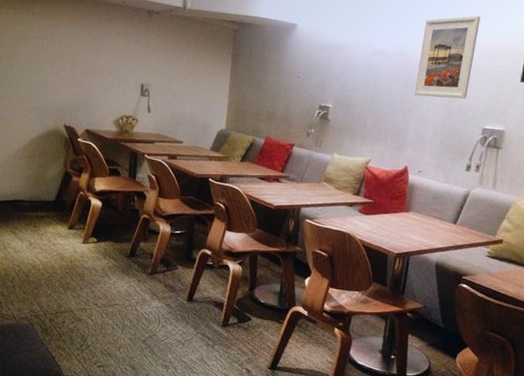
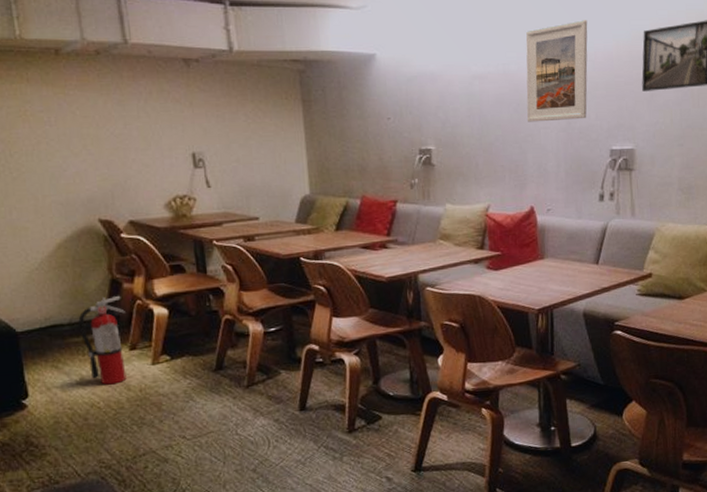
fire extinguisher: none [35,185,71,254] -> present [78,295,127,385]

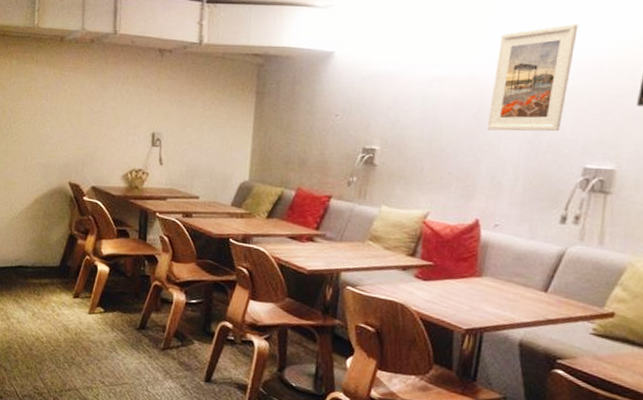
fire extinguisher: present [78,295,127,385] -> none [38,249,76,325]

